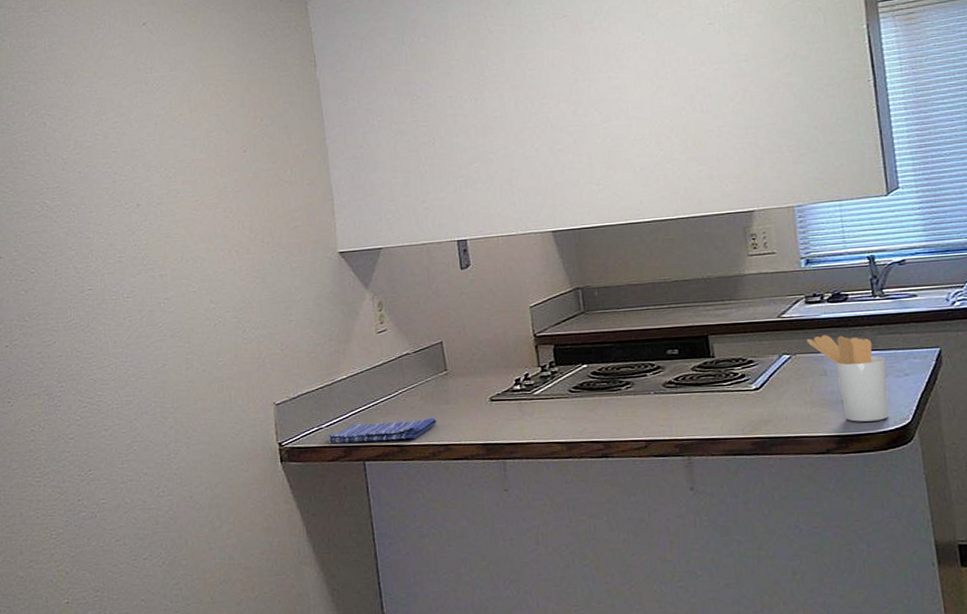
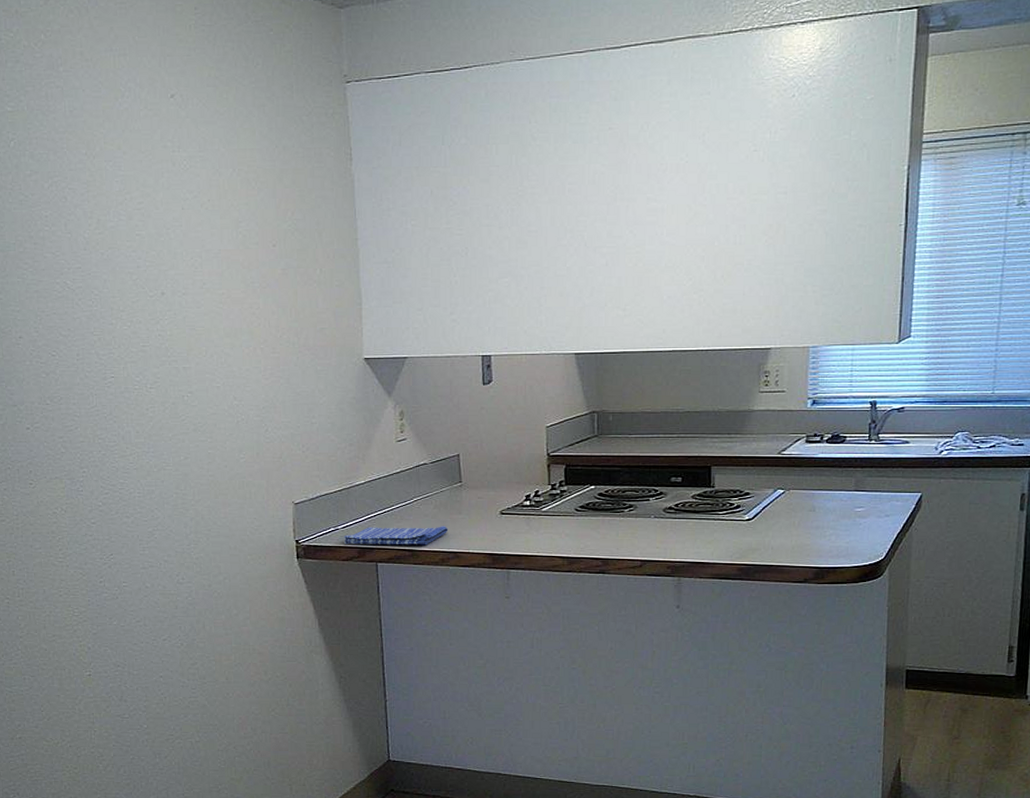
utensil holder: present [806,335,889,422] -> none [801,473,871,556]

